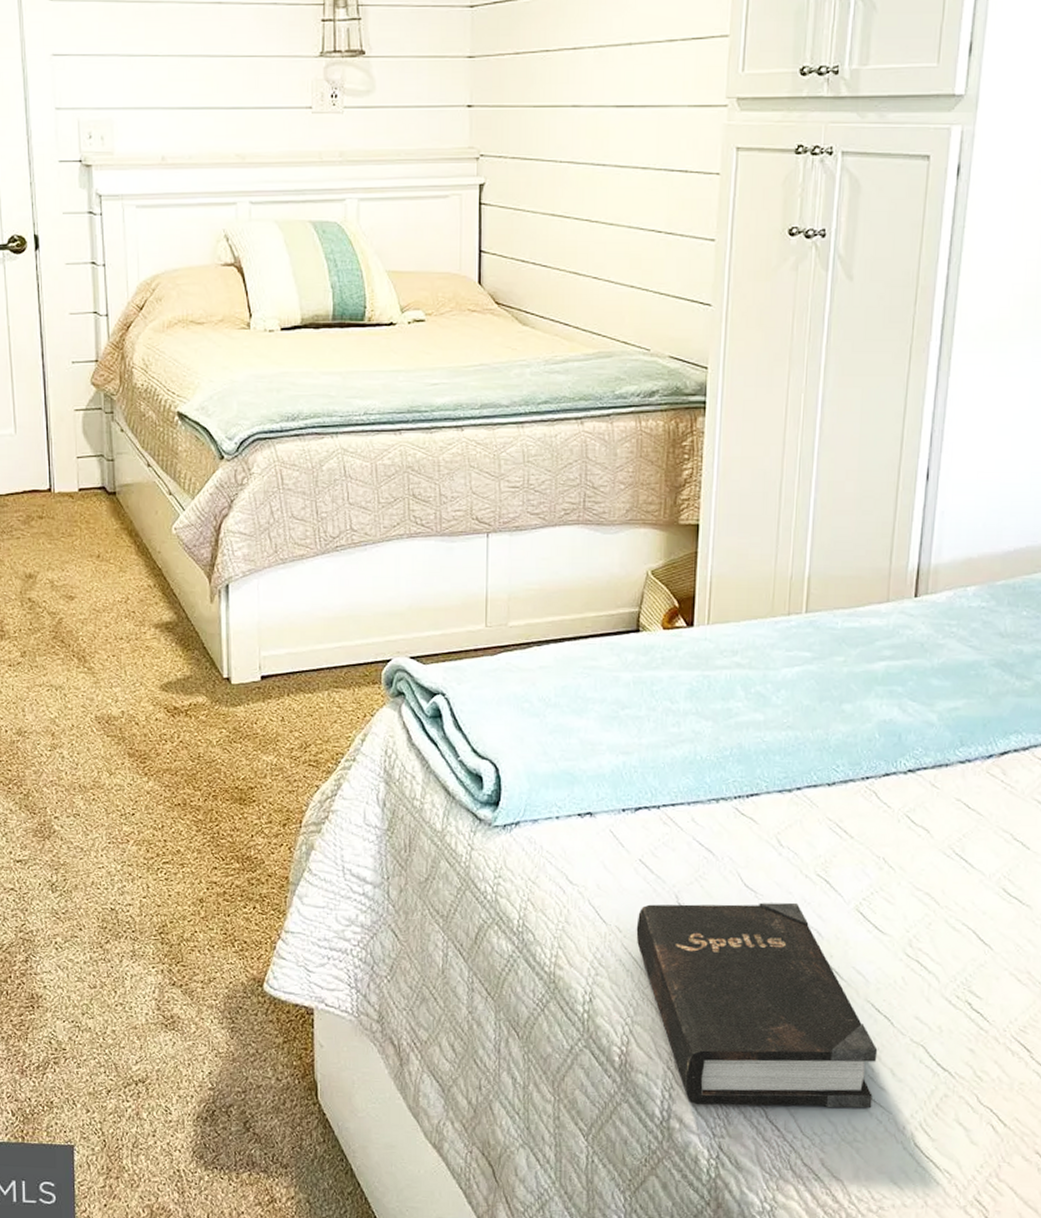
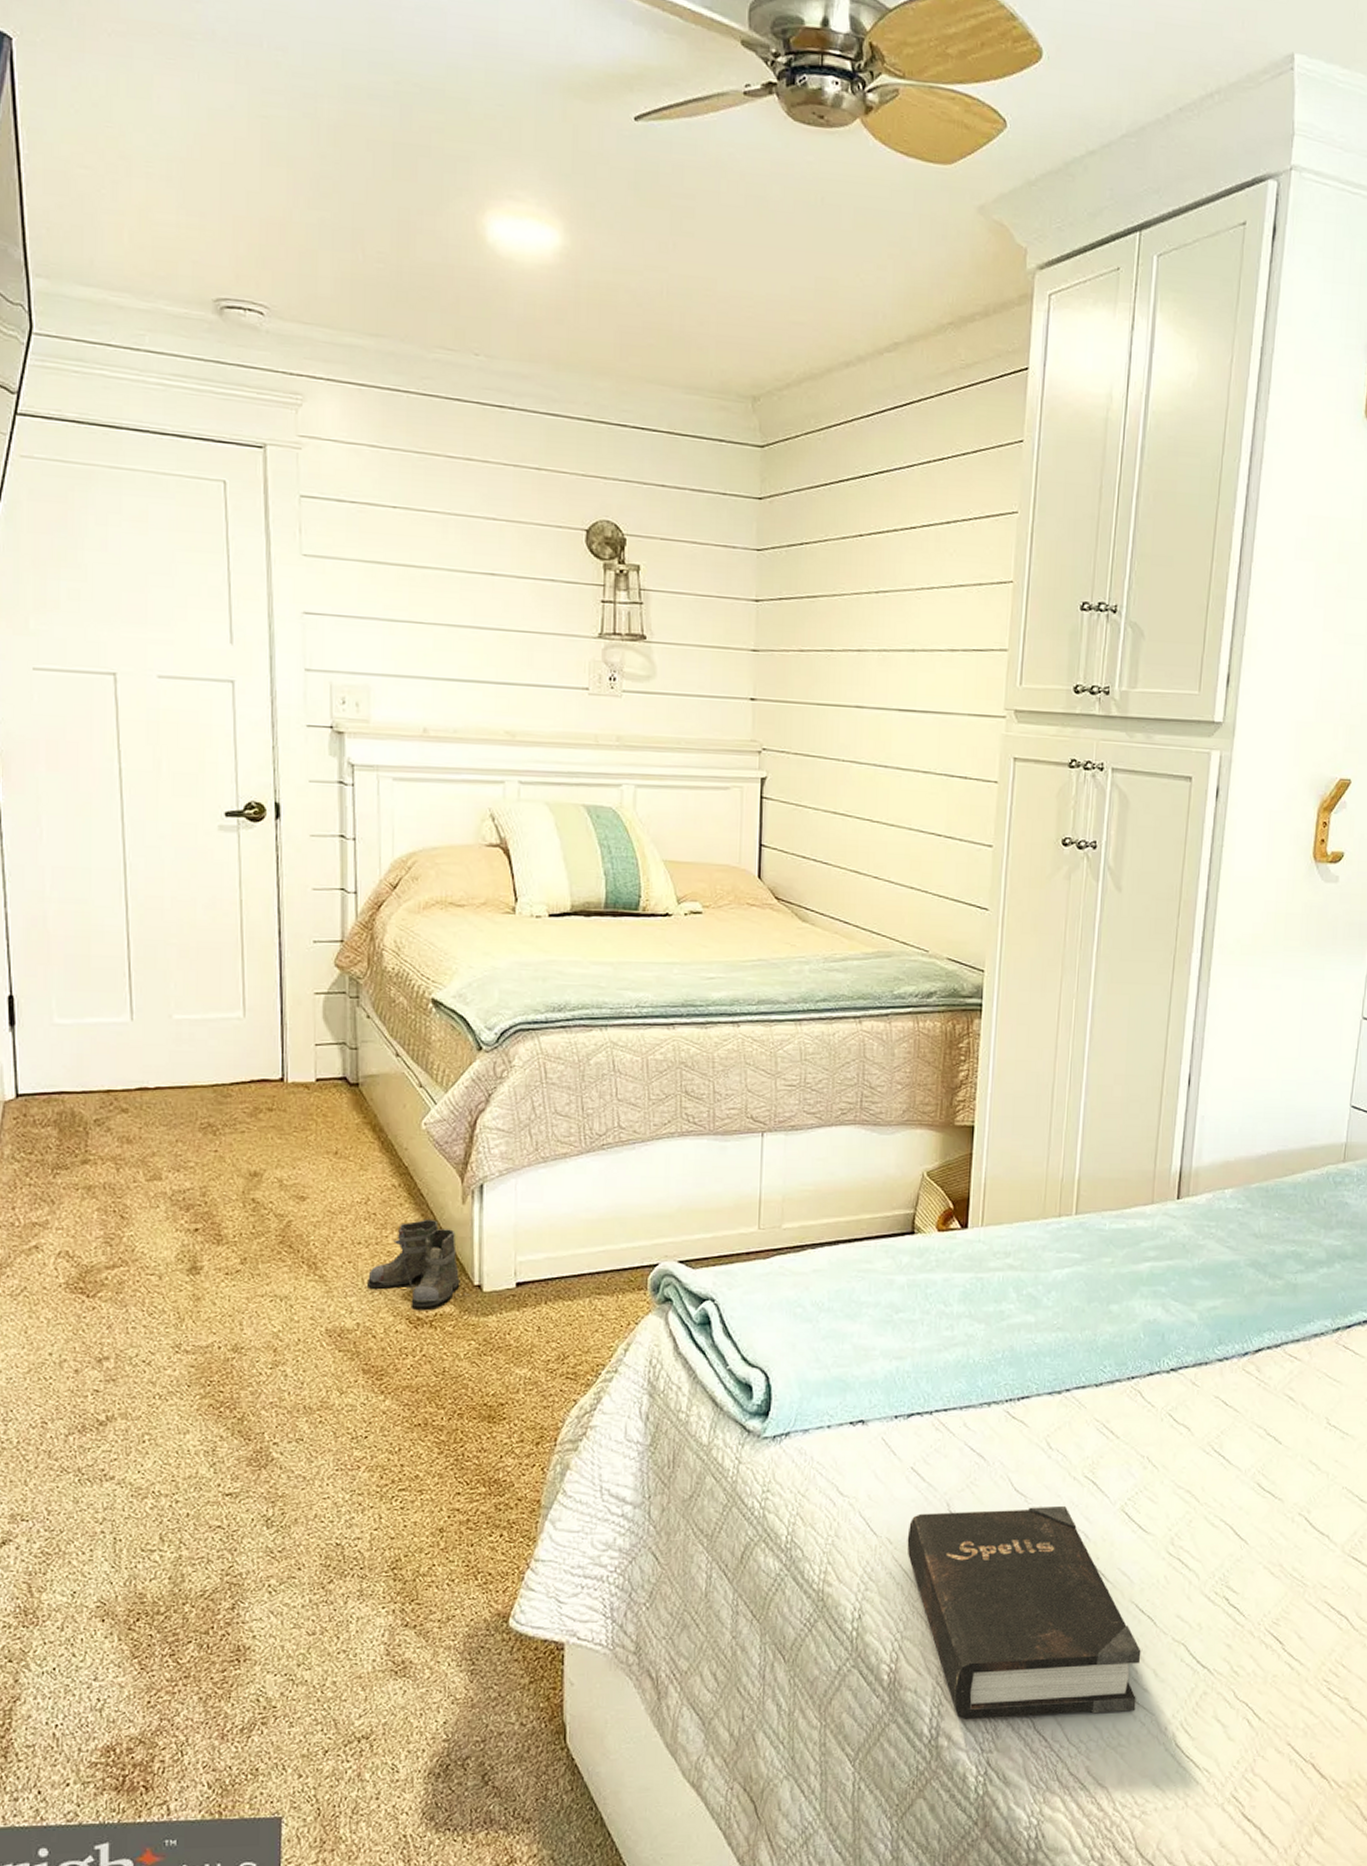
boots: none [130,616,221,698] -> present [368,1218,471,1308]

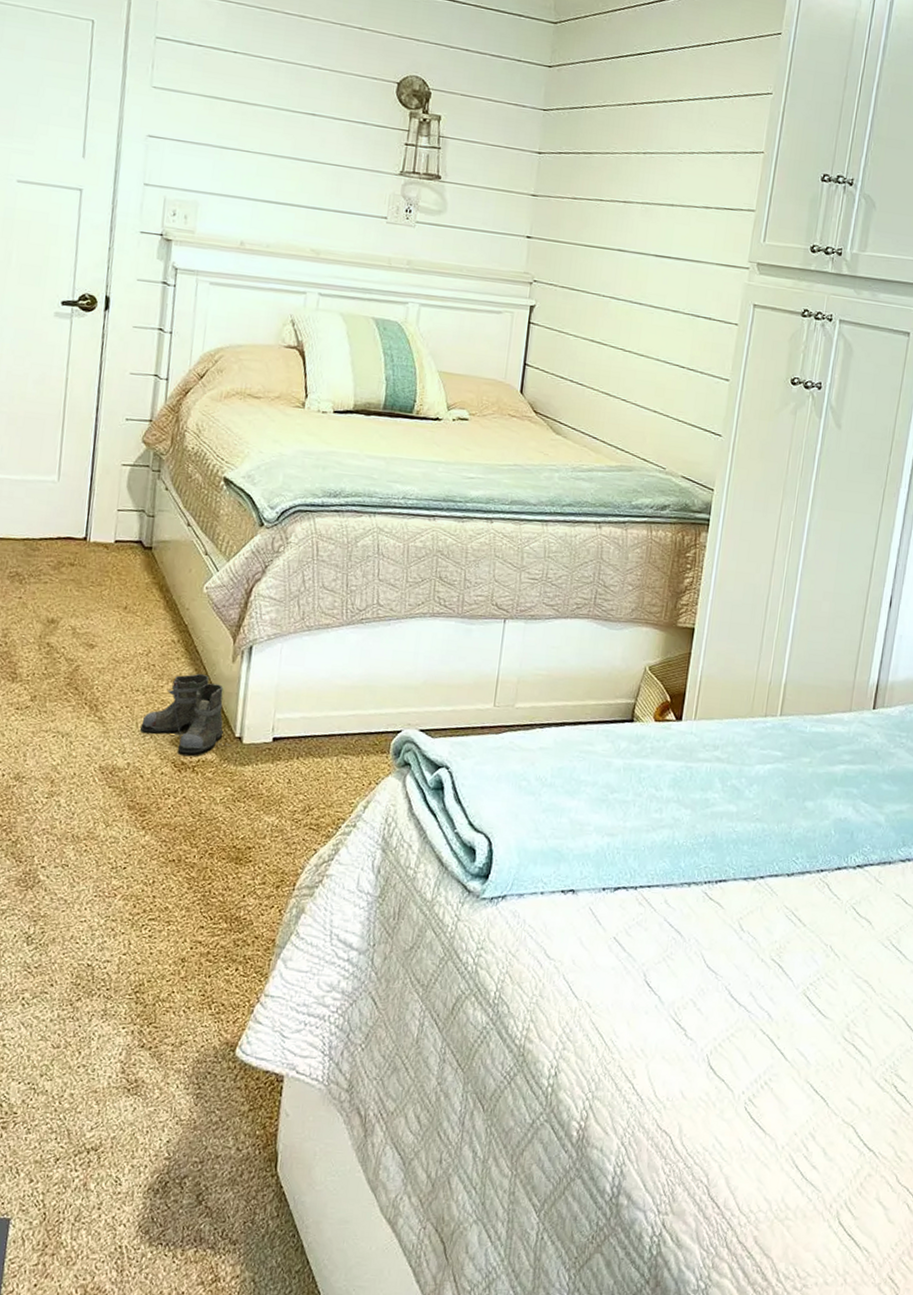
hardback book: present [907,1505,1141,1720] -> none [604,981,813,1187]

